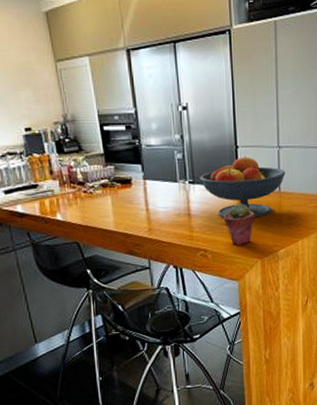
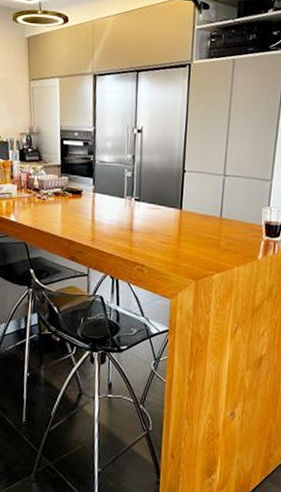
fruit bowl: present [200,155,286,217] -> none [146,180,229,240]
potted succulent: present [223,203,255,245] -> none [163,224,194,265]

